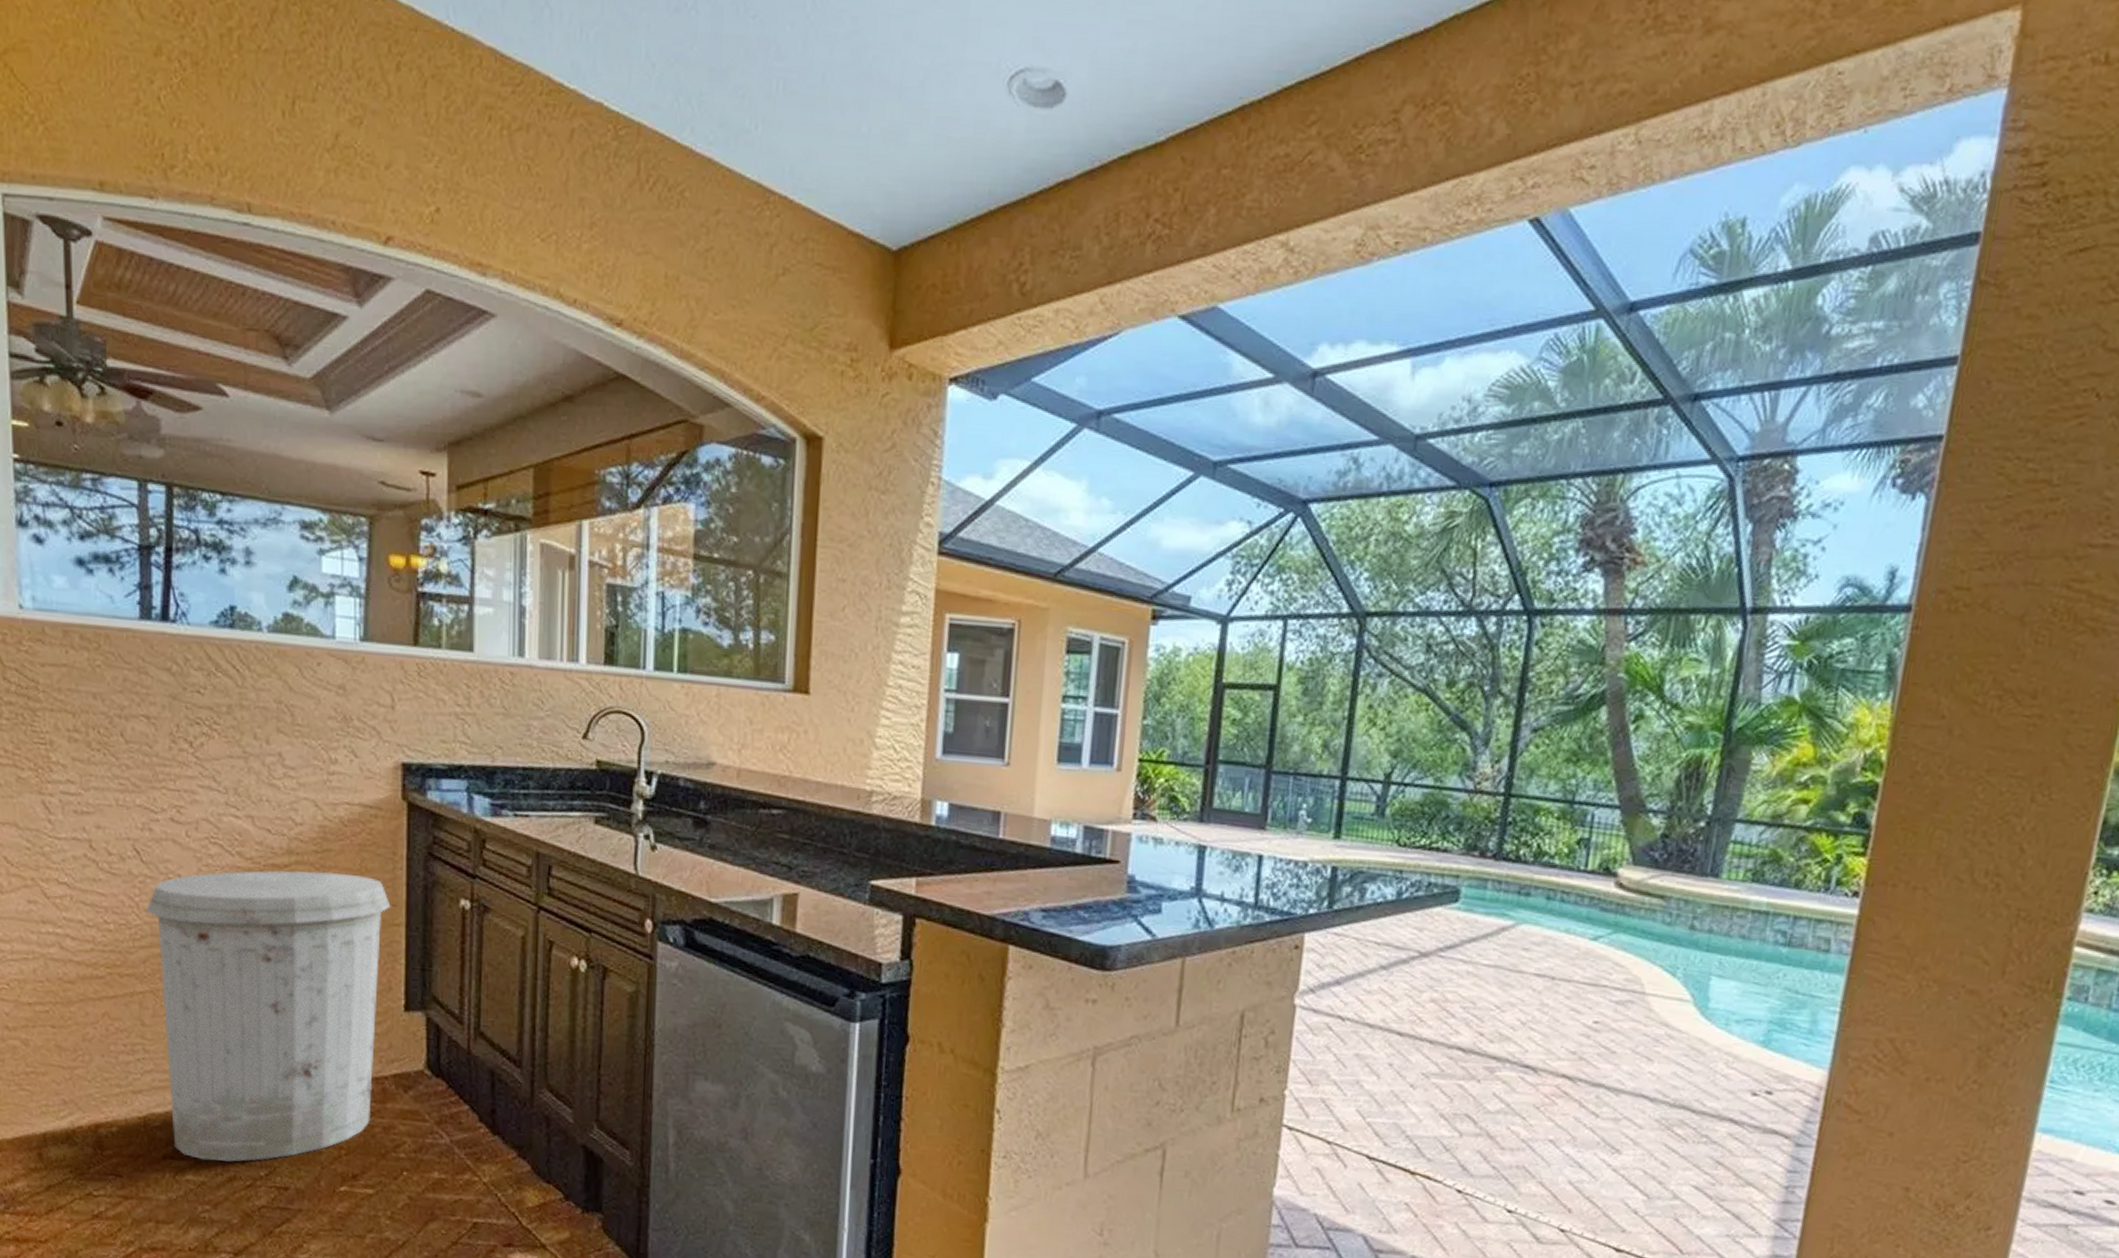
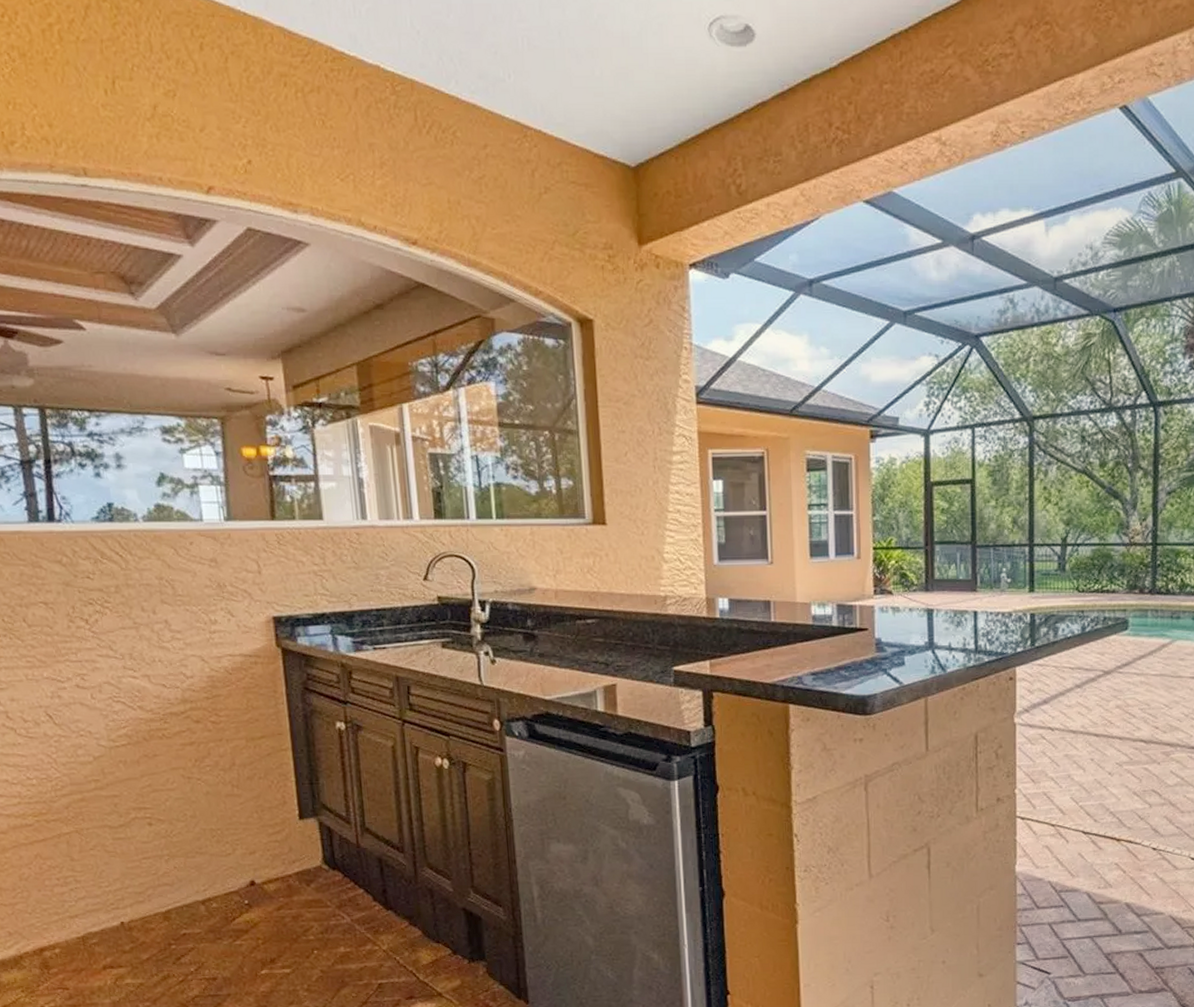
trash can: present [146,870,391,1162] -> none [63,712,281,965]

